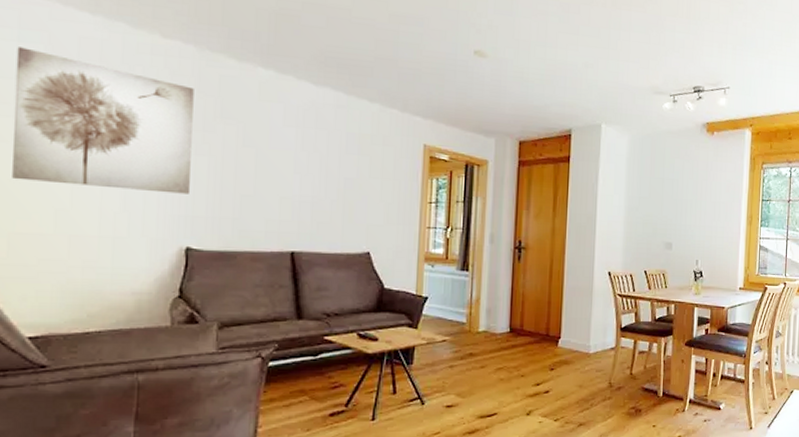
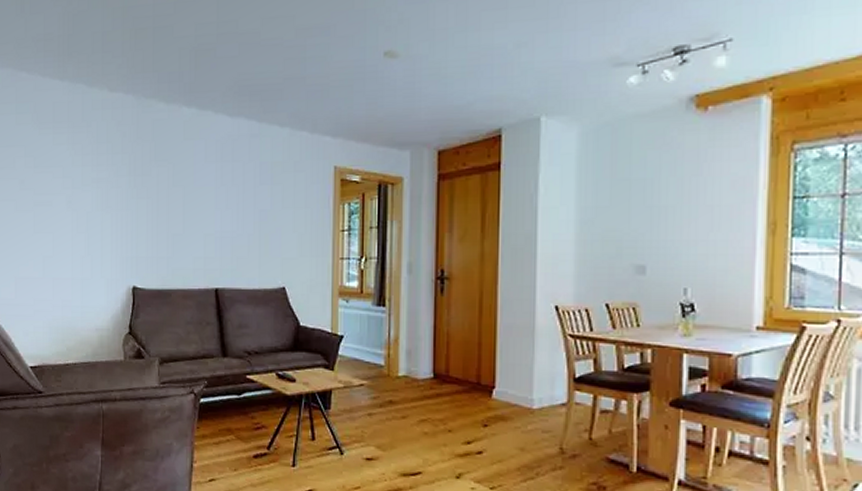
wall art: present [12,47,194,194] -> none [15,118,134,236]

